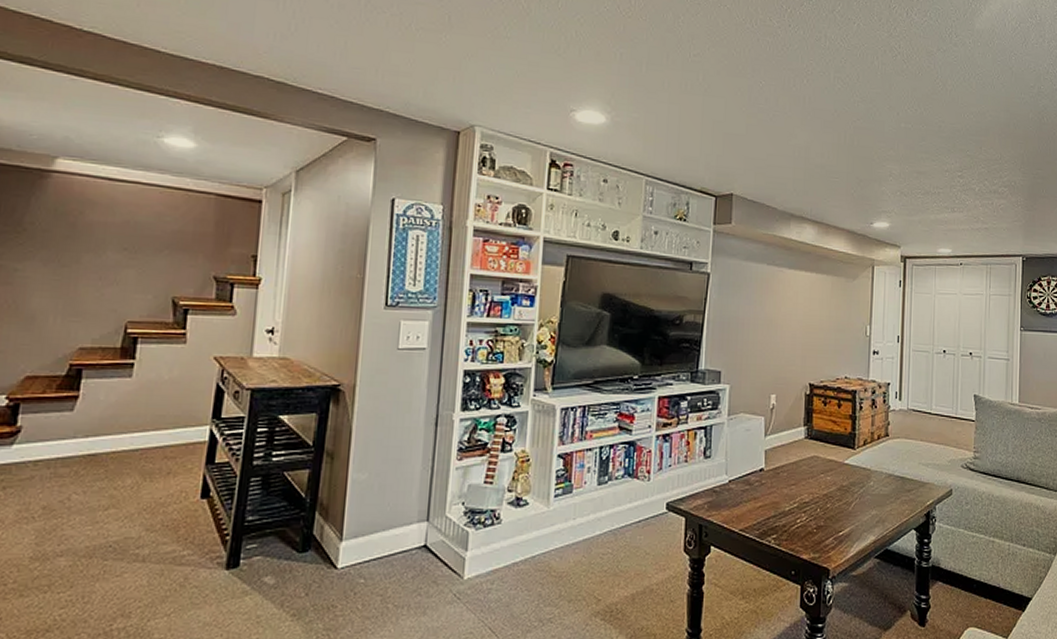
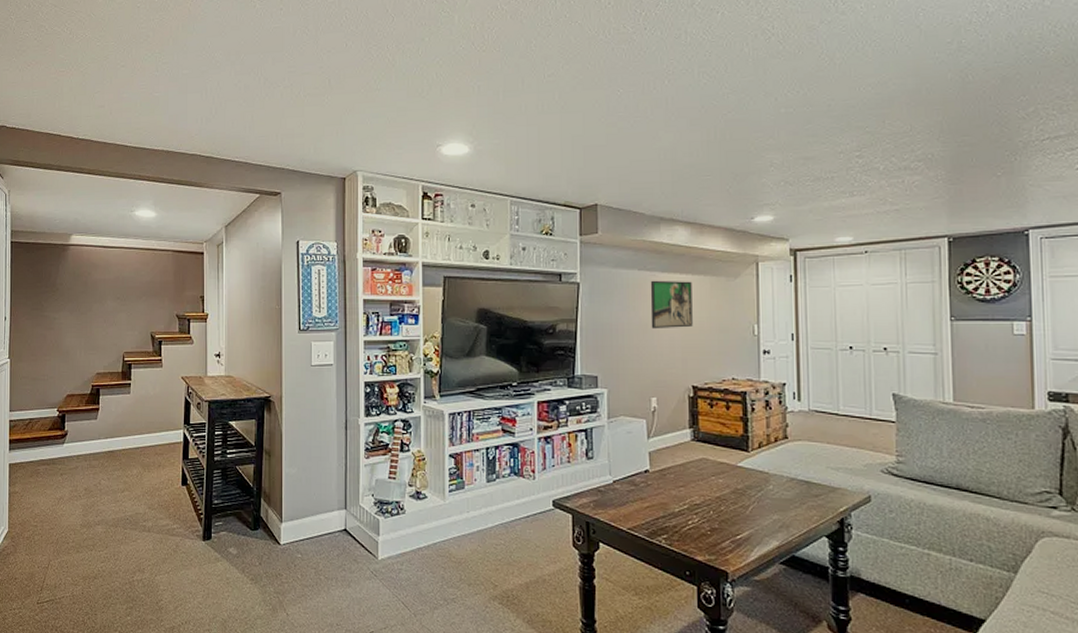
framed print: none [775,276,815,326] -> present [650,280,693,330]

